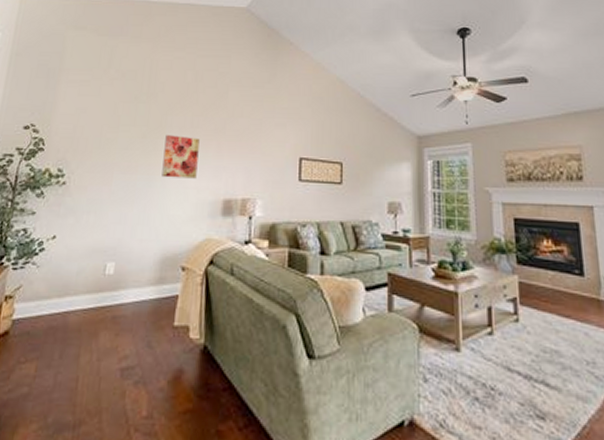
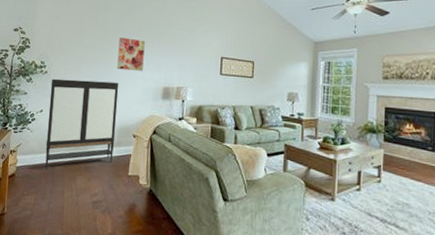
storage cabinet: none [54,191,164,323] -> present [45,78,119,170]

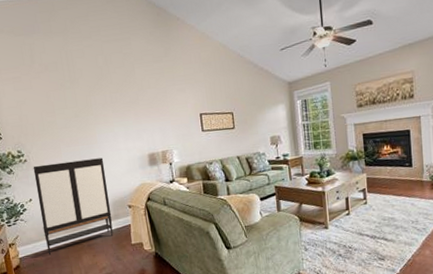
wall art: present [117,38,145,71] -> none [93,110,125,145]

